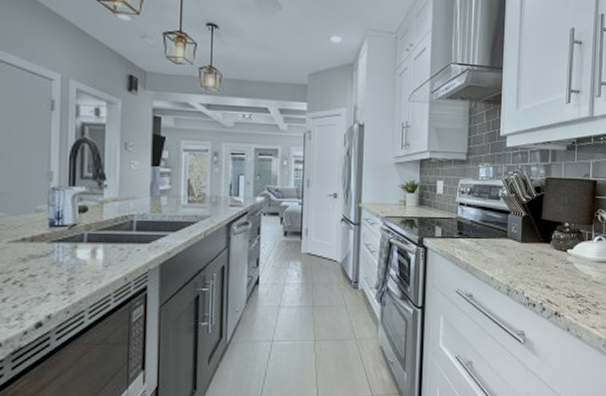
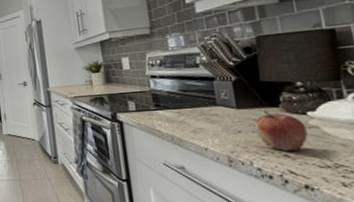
fruit: none [530,246,565,282] -> present [253,111,308,151]

